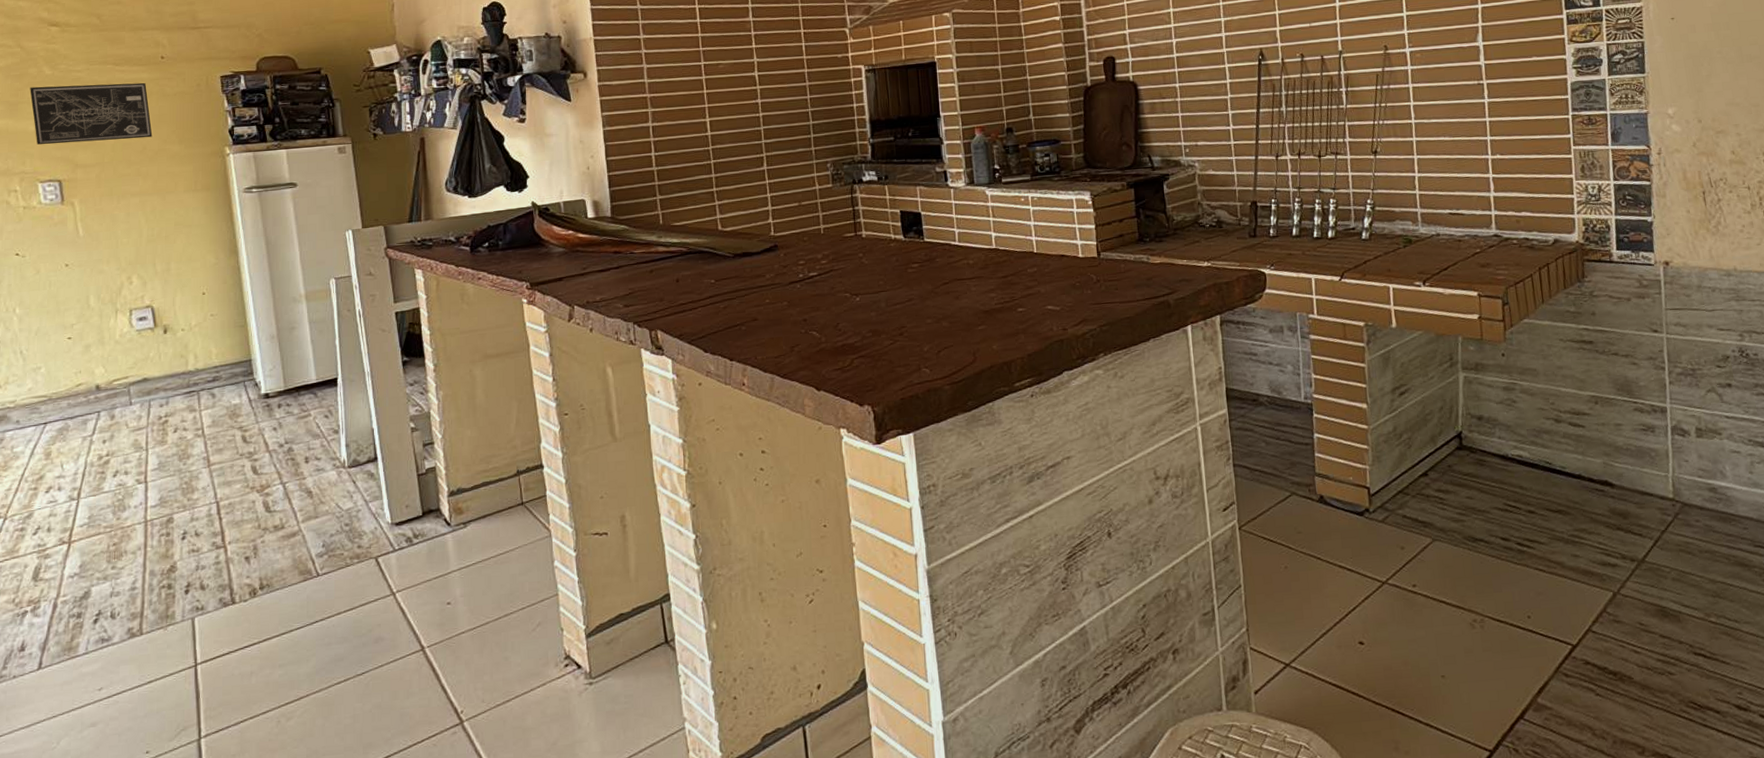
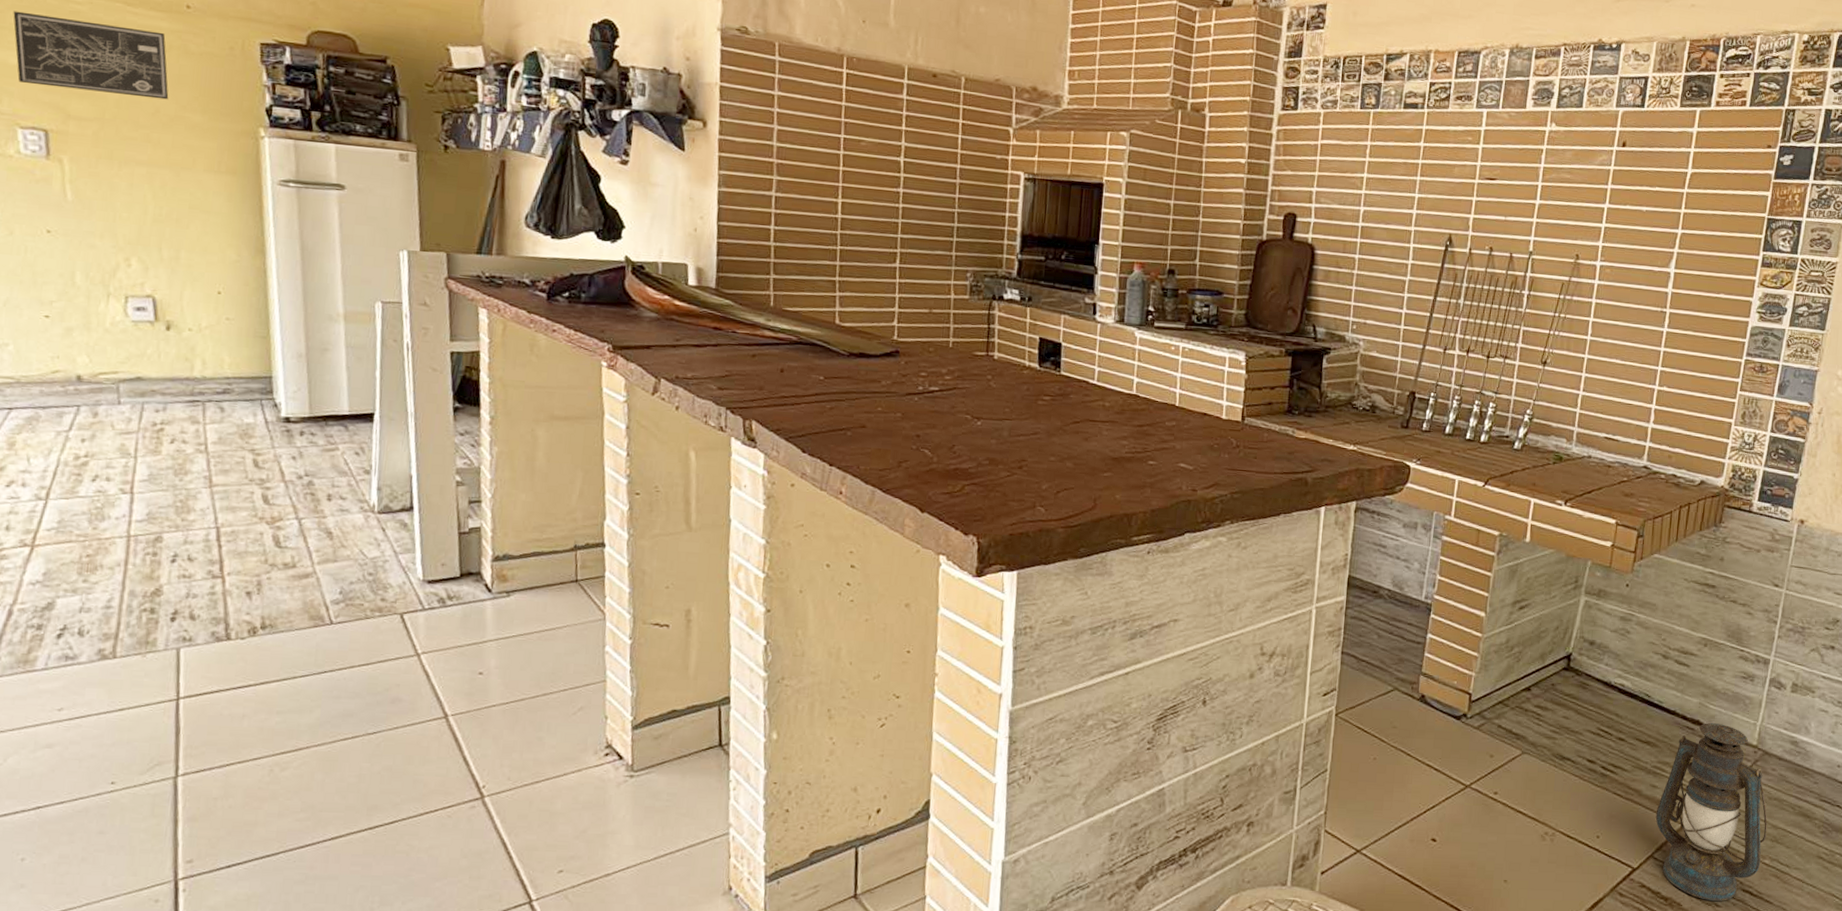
lantern: none [1583,481,1707,670] -> present [1655,723,1768,901]

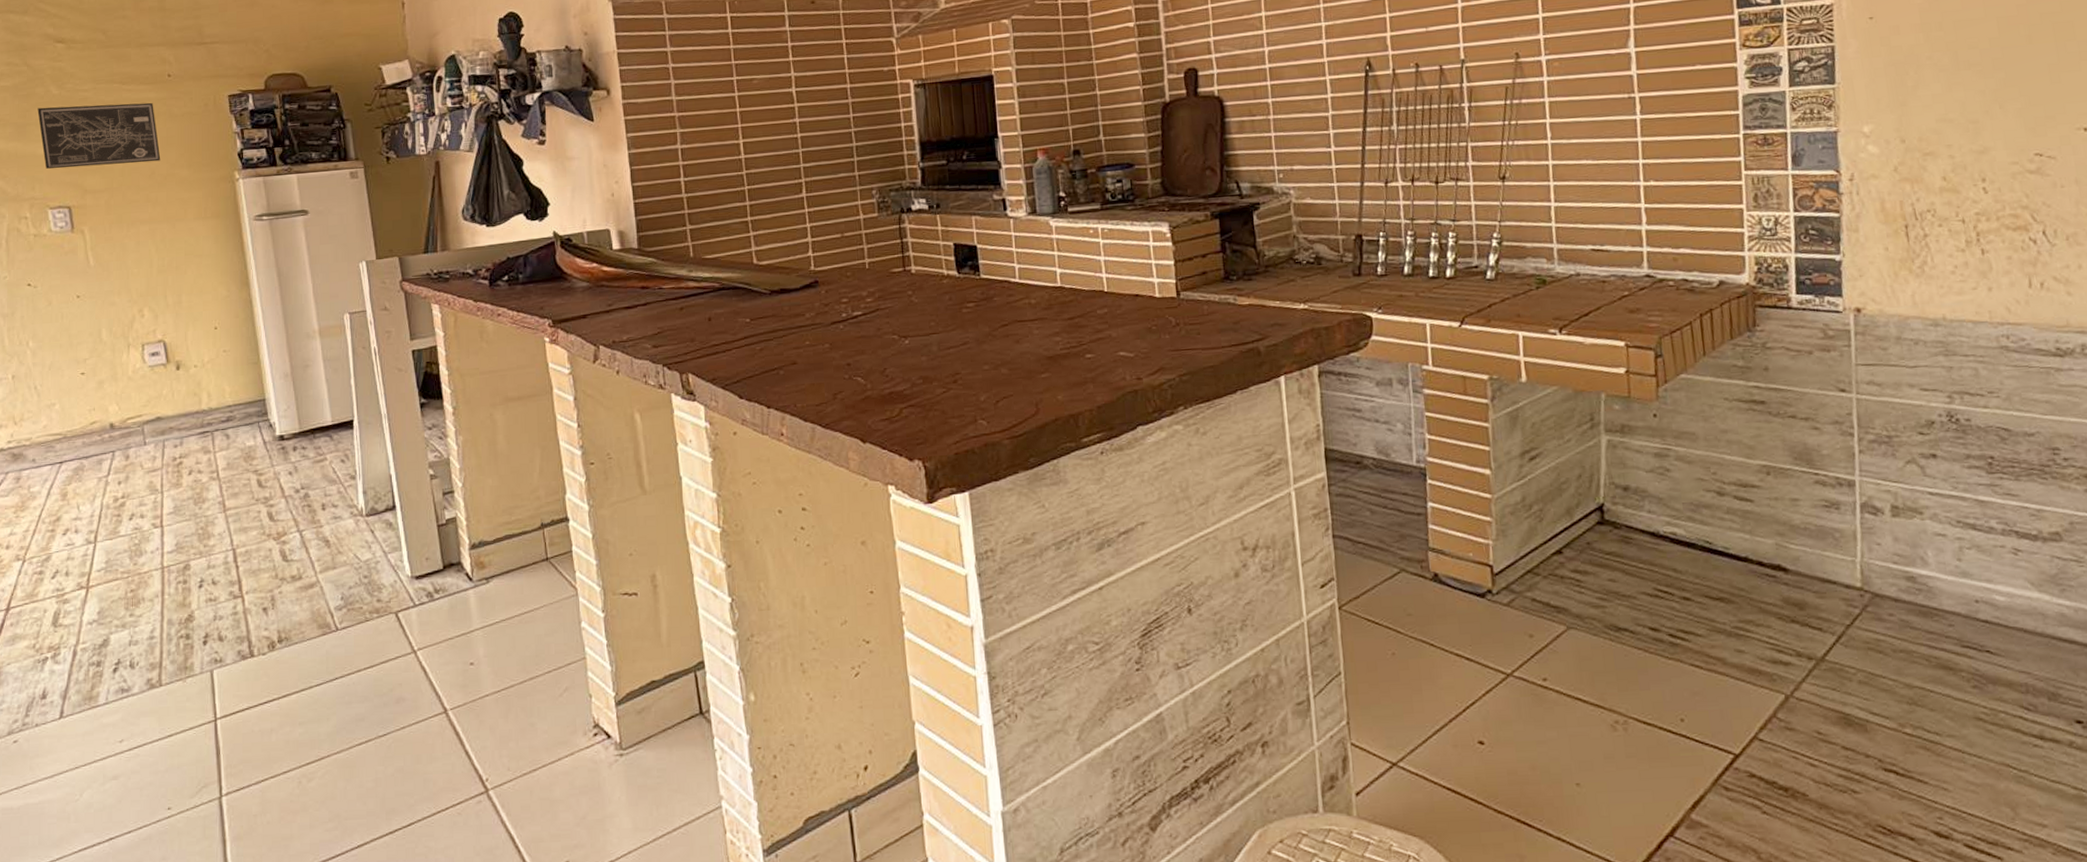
lantern: present [1655,723,1768,901] -> none [1749,566,1901,787]

